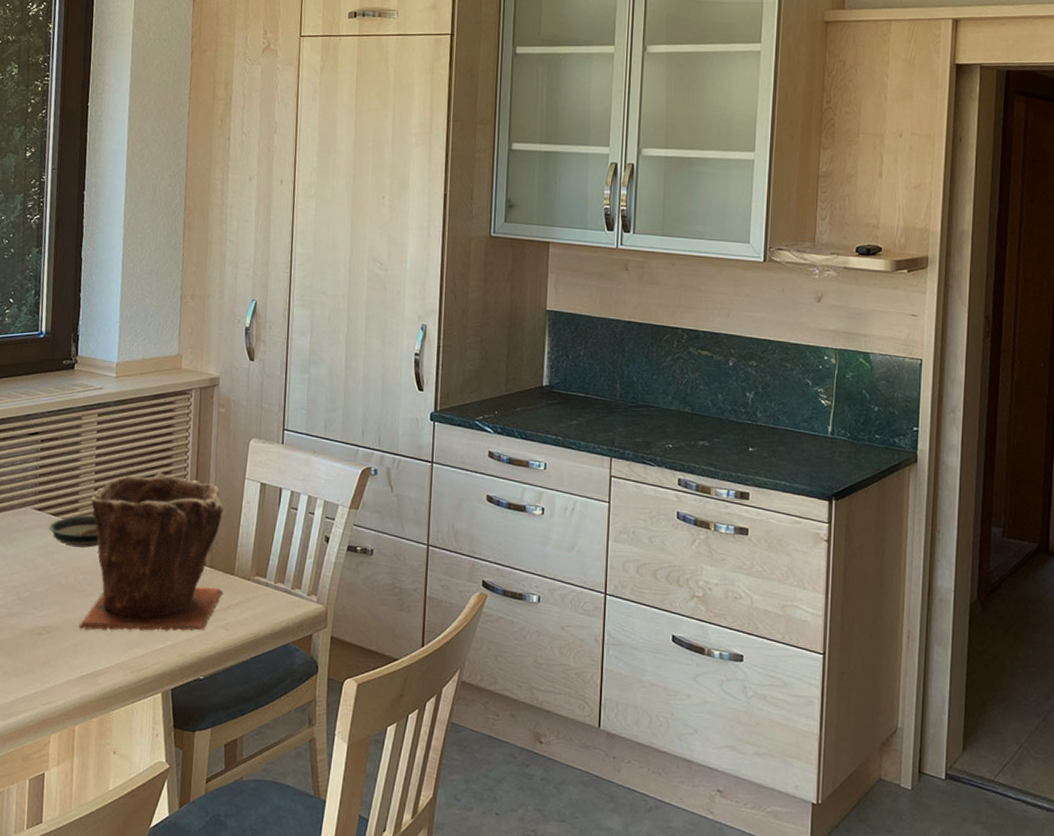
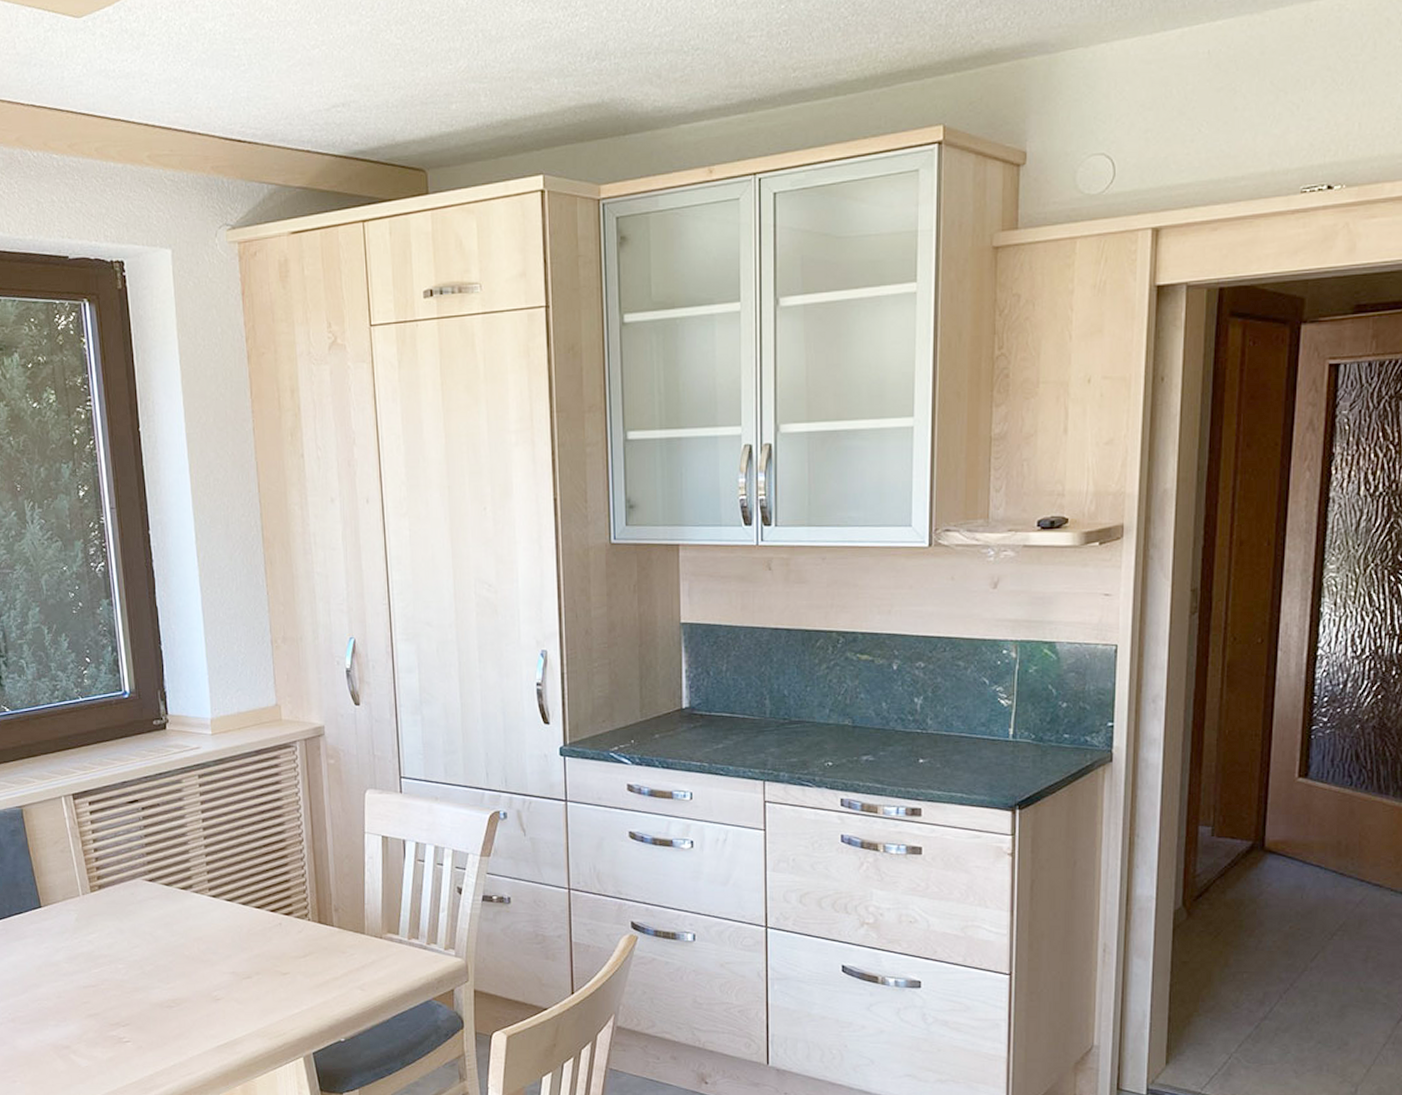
saucer: present [48,515,99,548] -> none [162,882,218,916]
plant pot: present [78,472,224,631] -> none [203,833,354,999]

